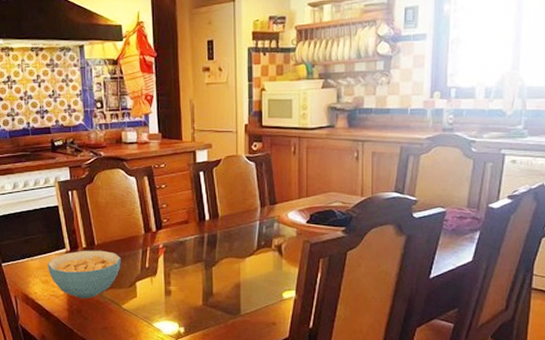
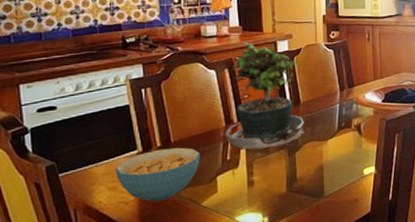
potted plant: none [144,149,222,260] -> present [224,41,305,150]

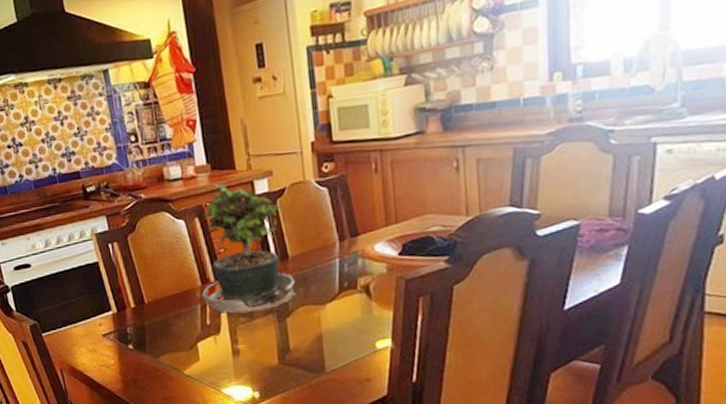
cereal bowl: present [116,147,200,202] -> none [93,309,178,367]

